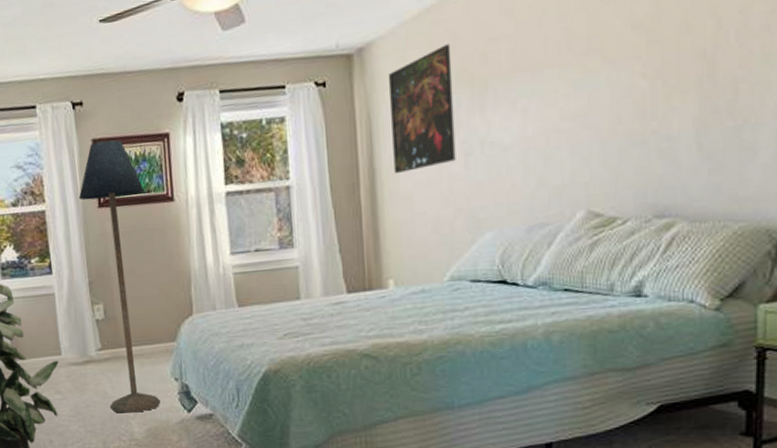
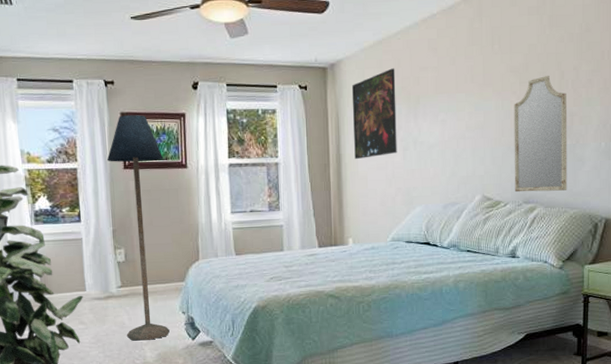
home mirror: none [637,27,729,203] -> present [514,76,568,193]

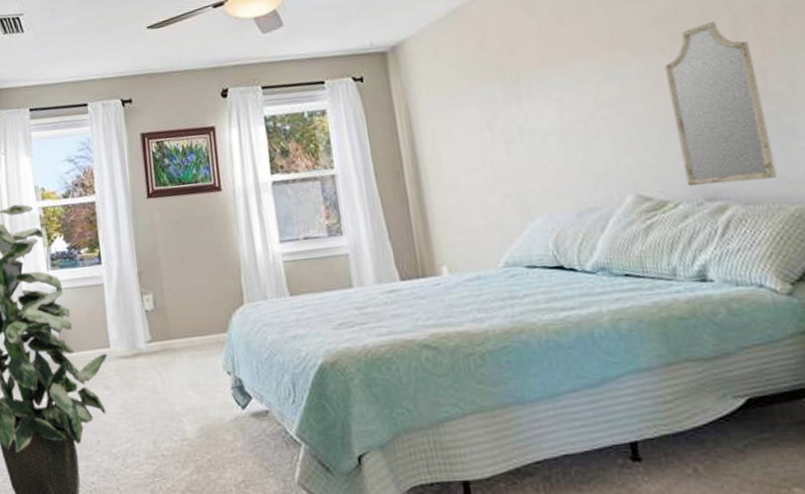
floor lamp: present [106,115,170,341] -> none [127,133,213,410]
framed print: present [351,68,397,160] -> none [422,41,497,162]

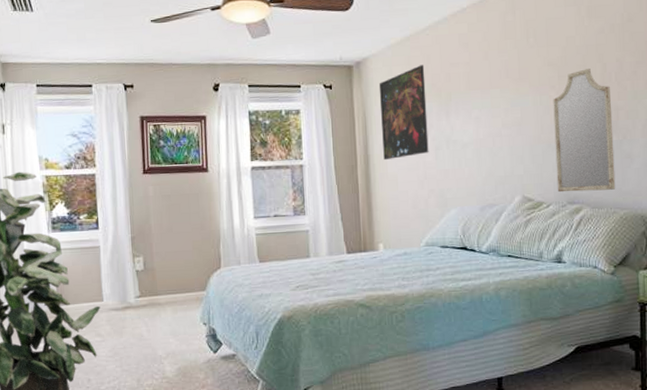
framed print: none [422,41,497,162] -> present [378,65,429,161]

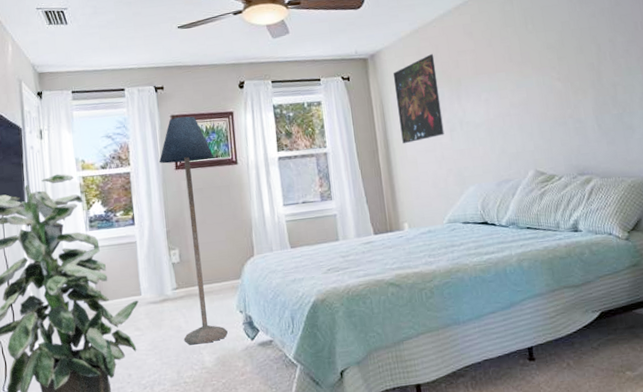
floor lamp: none [125,118,190,354] -> present [158,116,228,345]
home mirror: present [553,69,616,193] -> none [555,49,622,165]

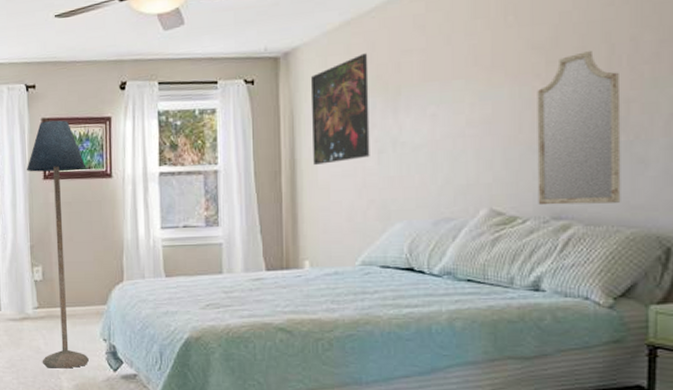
home mirror: none [555,49,622,165] -> present [537,51,621,206]

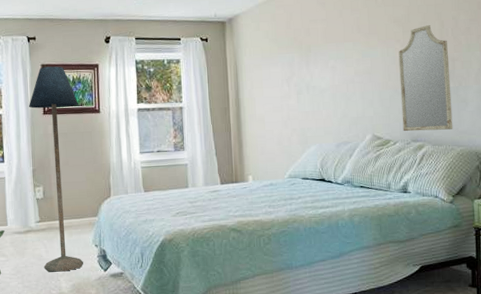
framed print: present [310,53,370,166] -> none [248,21,292,104]

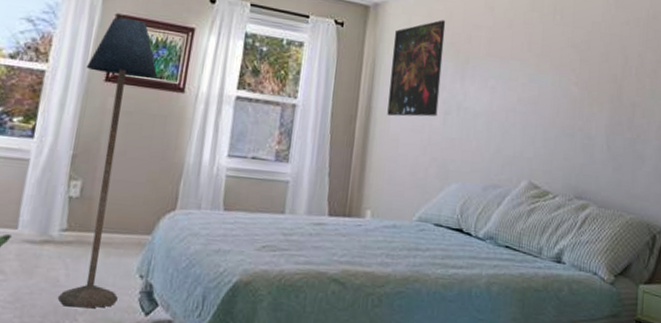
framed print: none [248,21,292,104] -> present [387,20,446,117]
home mirror: present [398,25,453,132] -> none [565,58,630,191]

